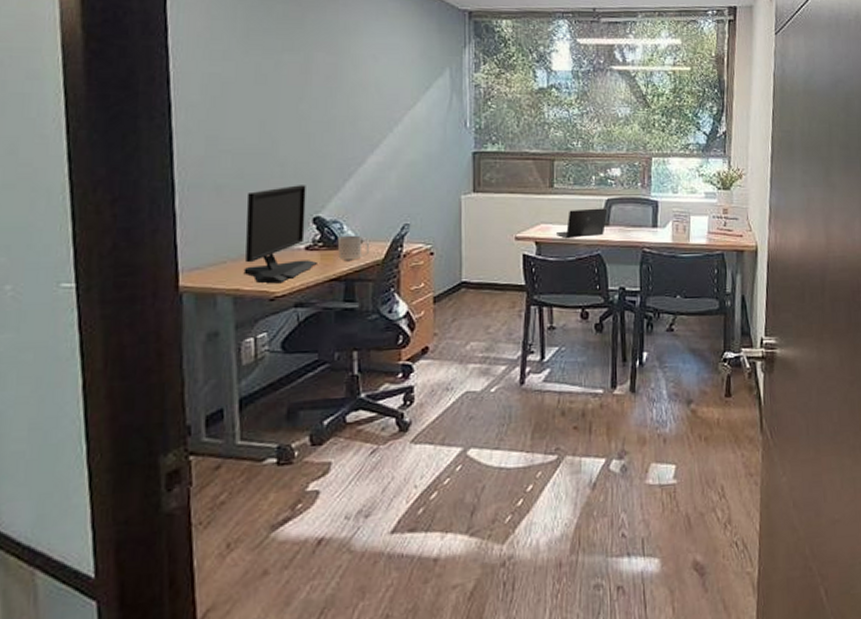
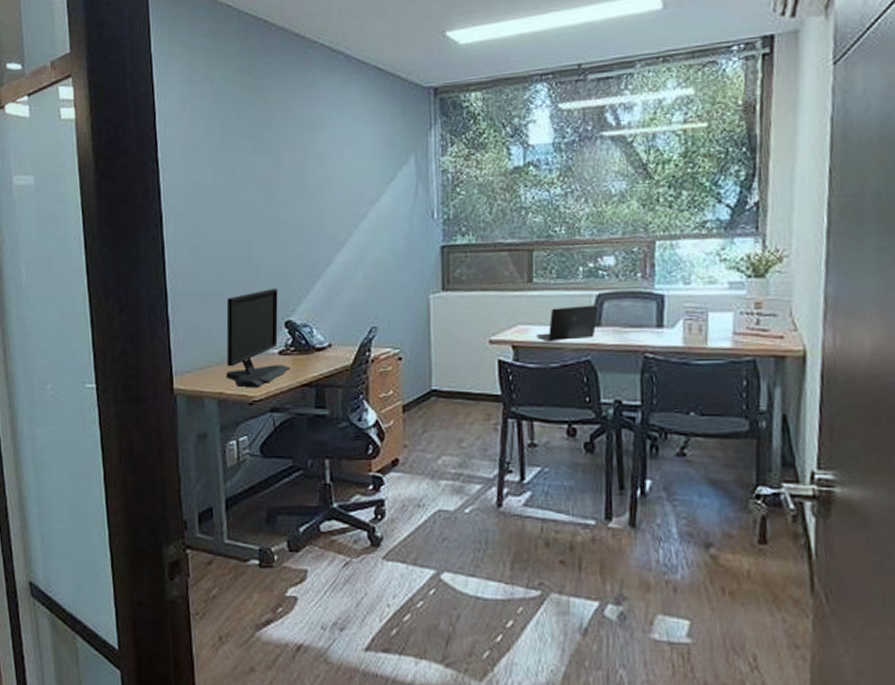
mug: present [337,235,369,261] -> none [307,339,338,365]

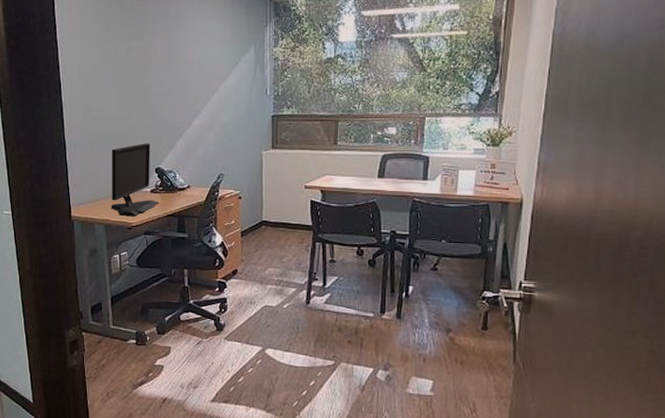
laptop: present [537,305,599,342] -> none [339,162,383,189]

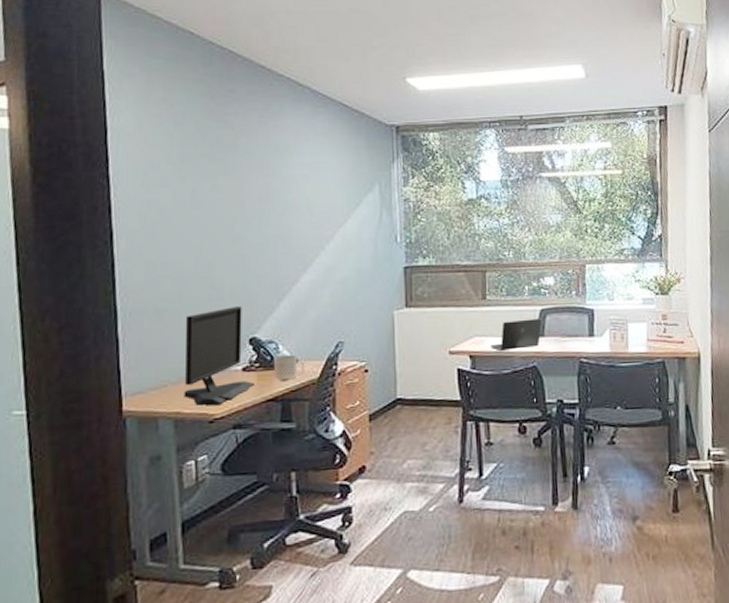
mug: none [172,182,194,201] -> present [273,354,304,381]
laptop: none [339,162,383,189] -> present [491,318,542,352]

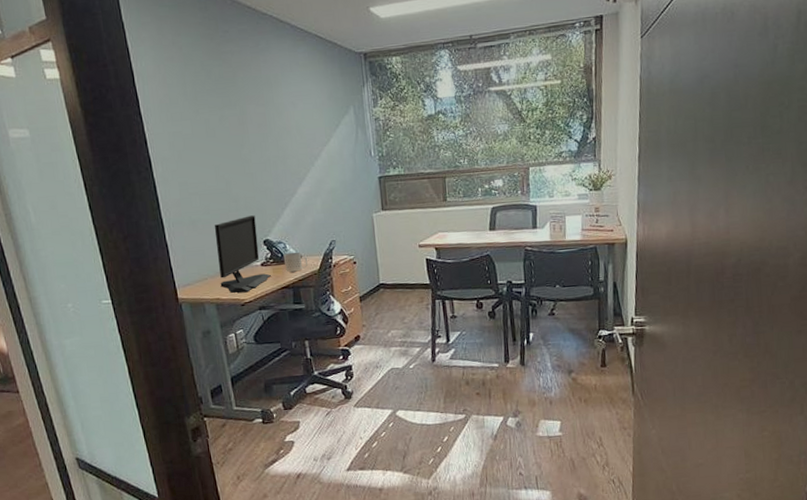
laptop: present [491,318,542,352] -> none [452,215,494,244]

